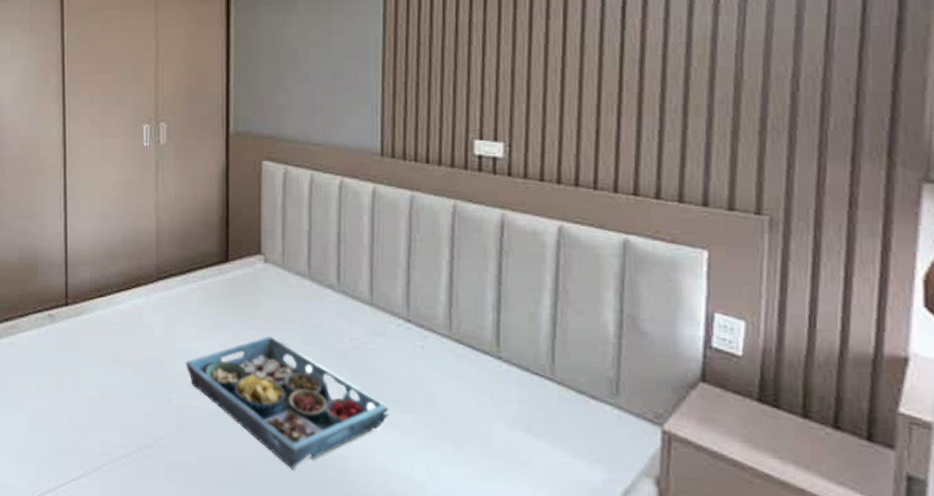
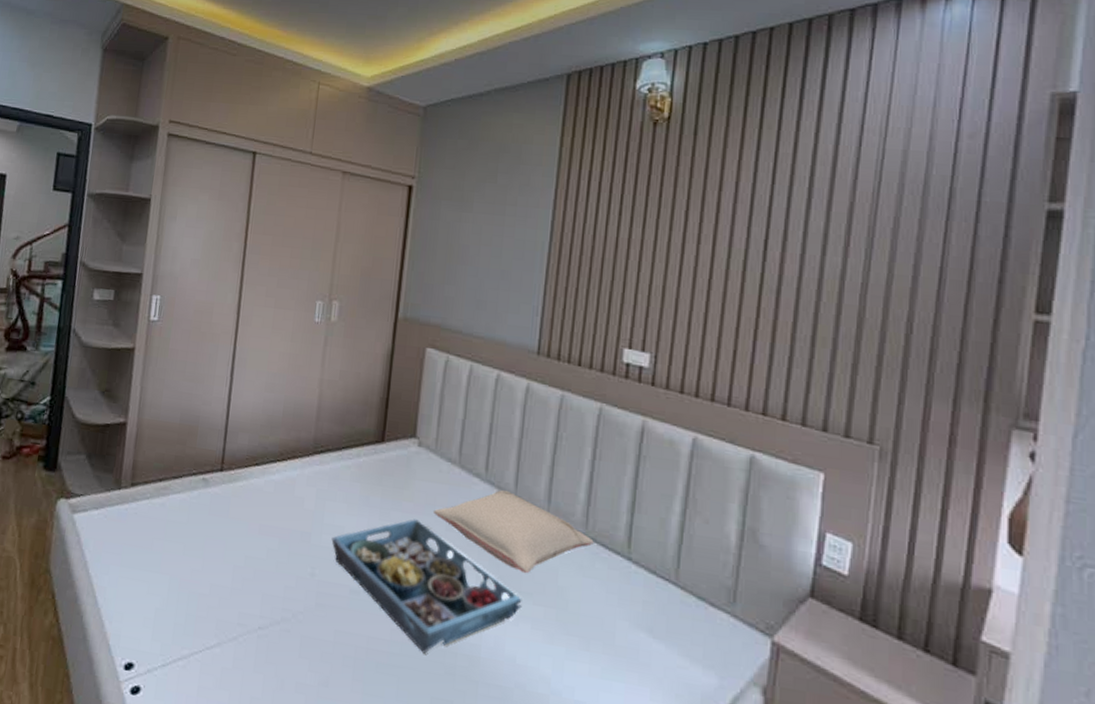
pillow: none [288,299,460,382] -> present [434,490,594,574]

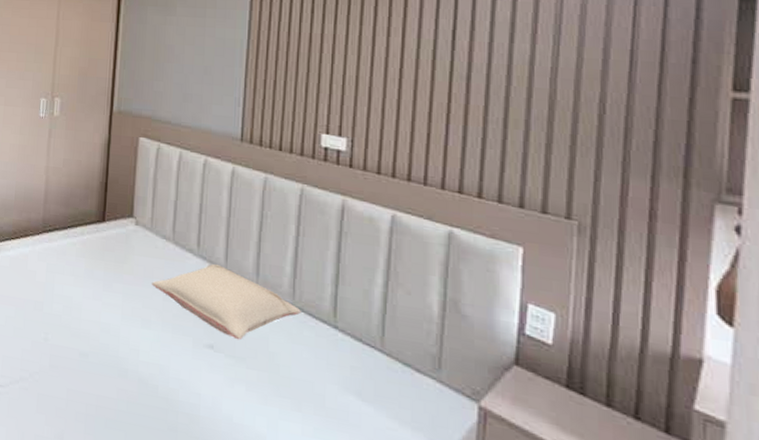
serving tray: present [331,519,522,654] -> none [61,290,236,412]

